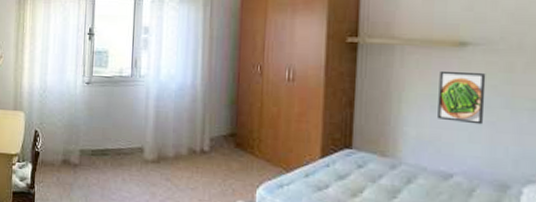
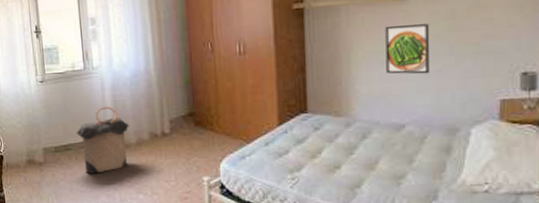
laundry hamper: none [114,116,170,183] -> present [75,107,130,174]

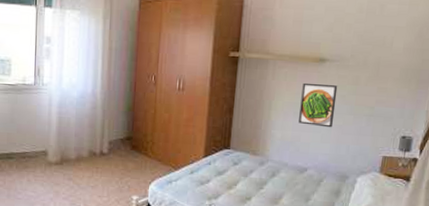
laundry hamper: present [75,107,130,174] -> none [19,122,72,183]

